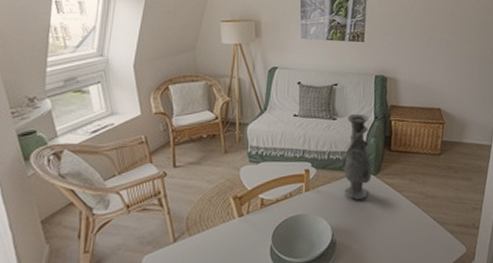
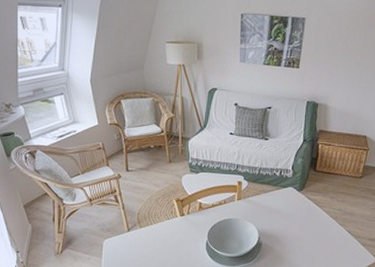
vase: present [342,113,372,200] -> none [271,135,298,211]

